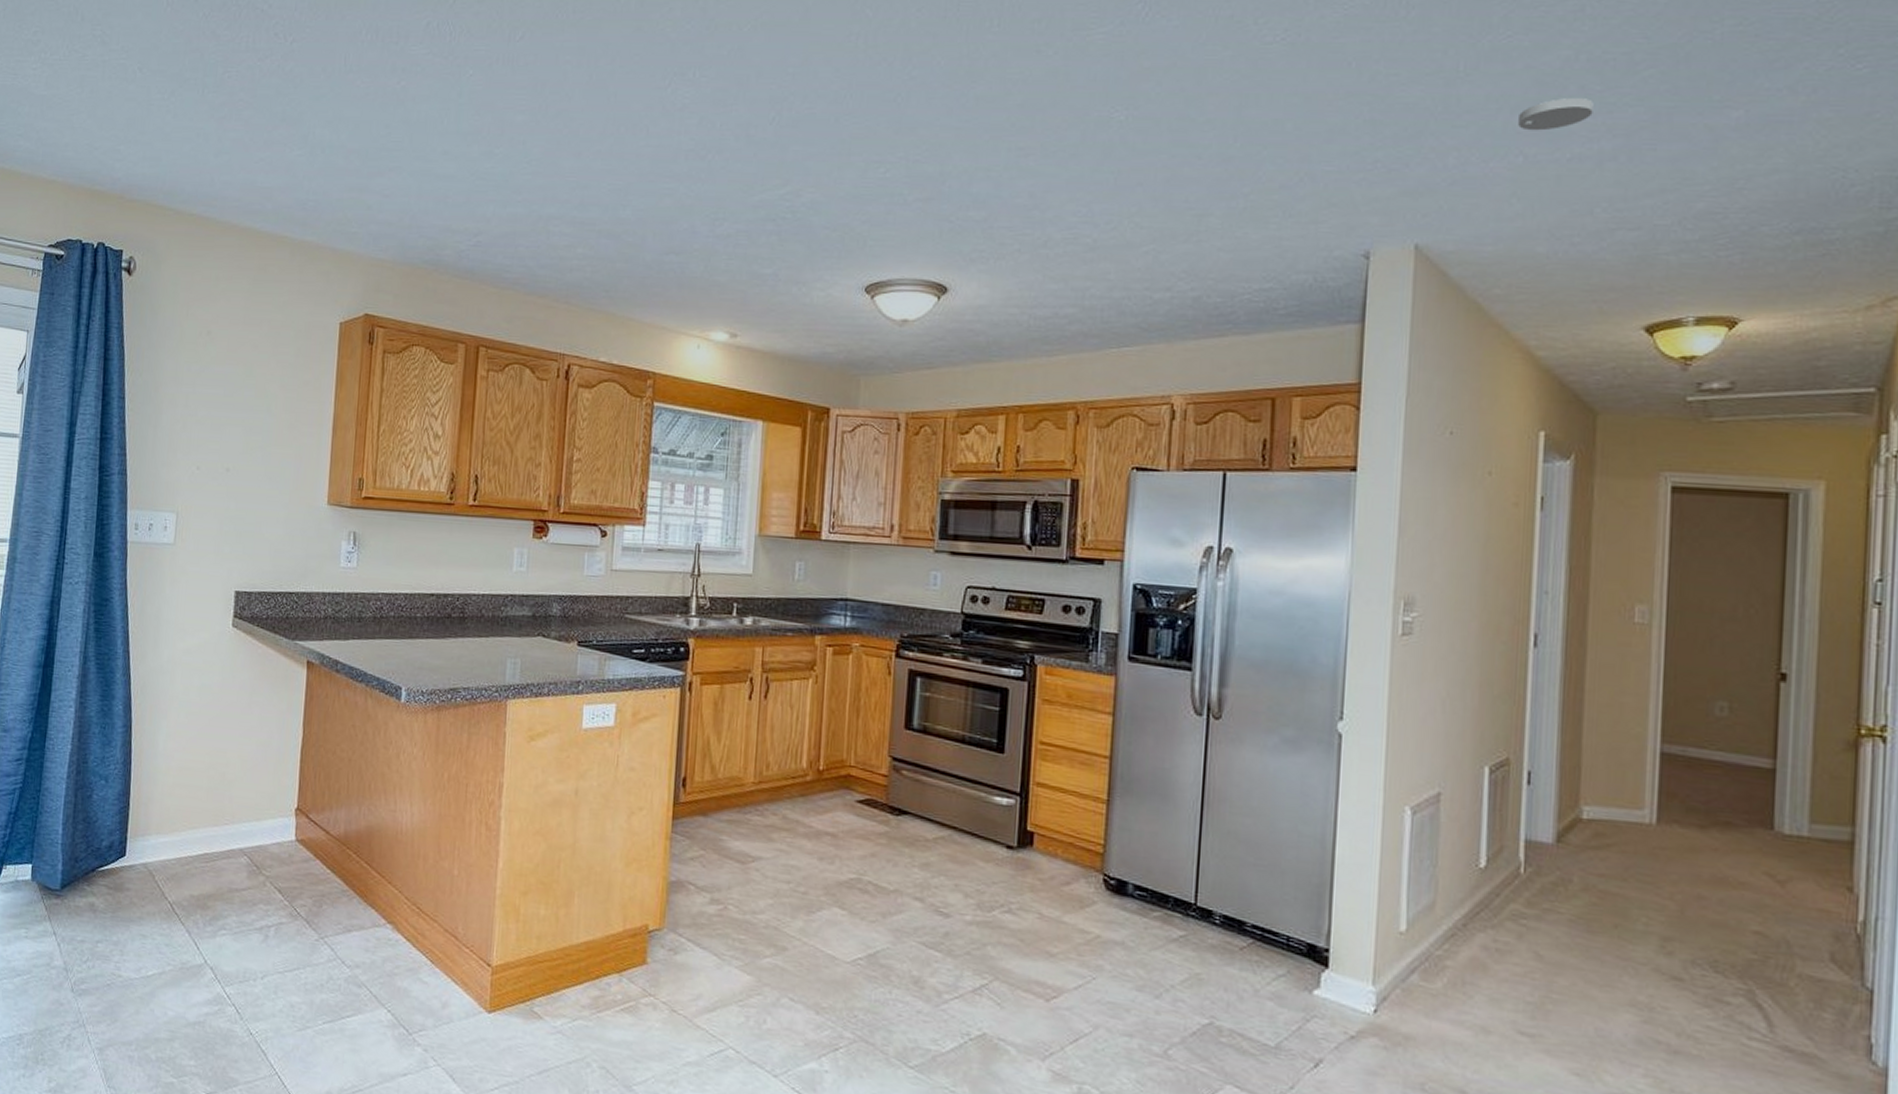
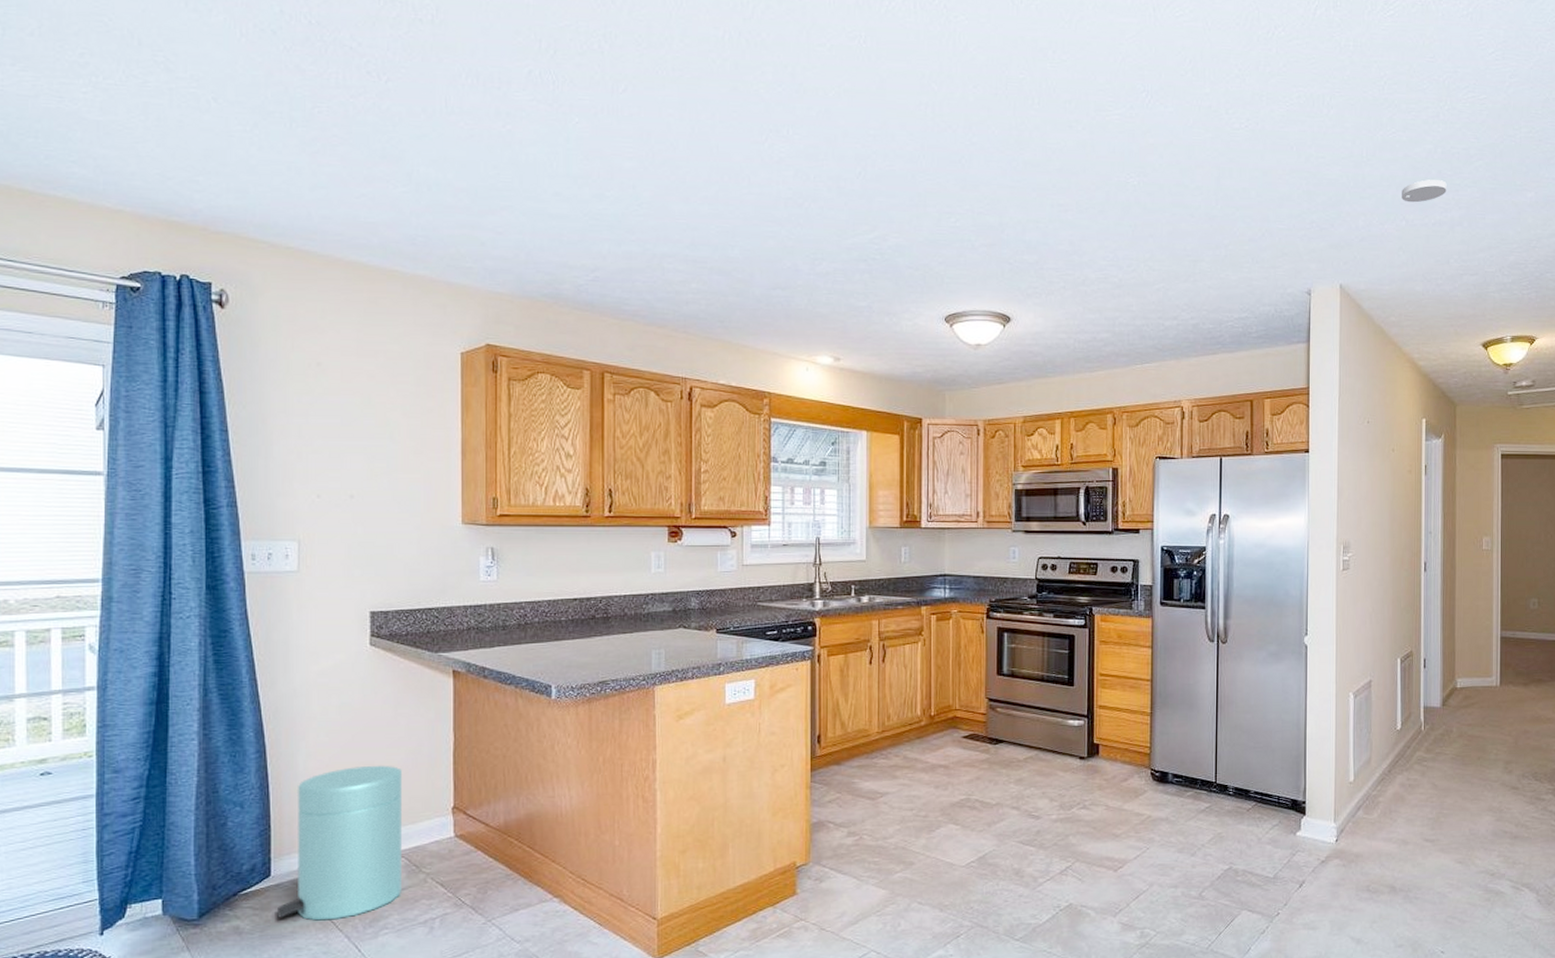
trash can: none [127,752,251,912] -> present [276,765,402,921]

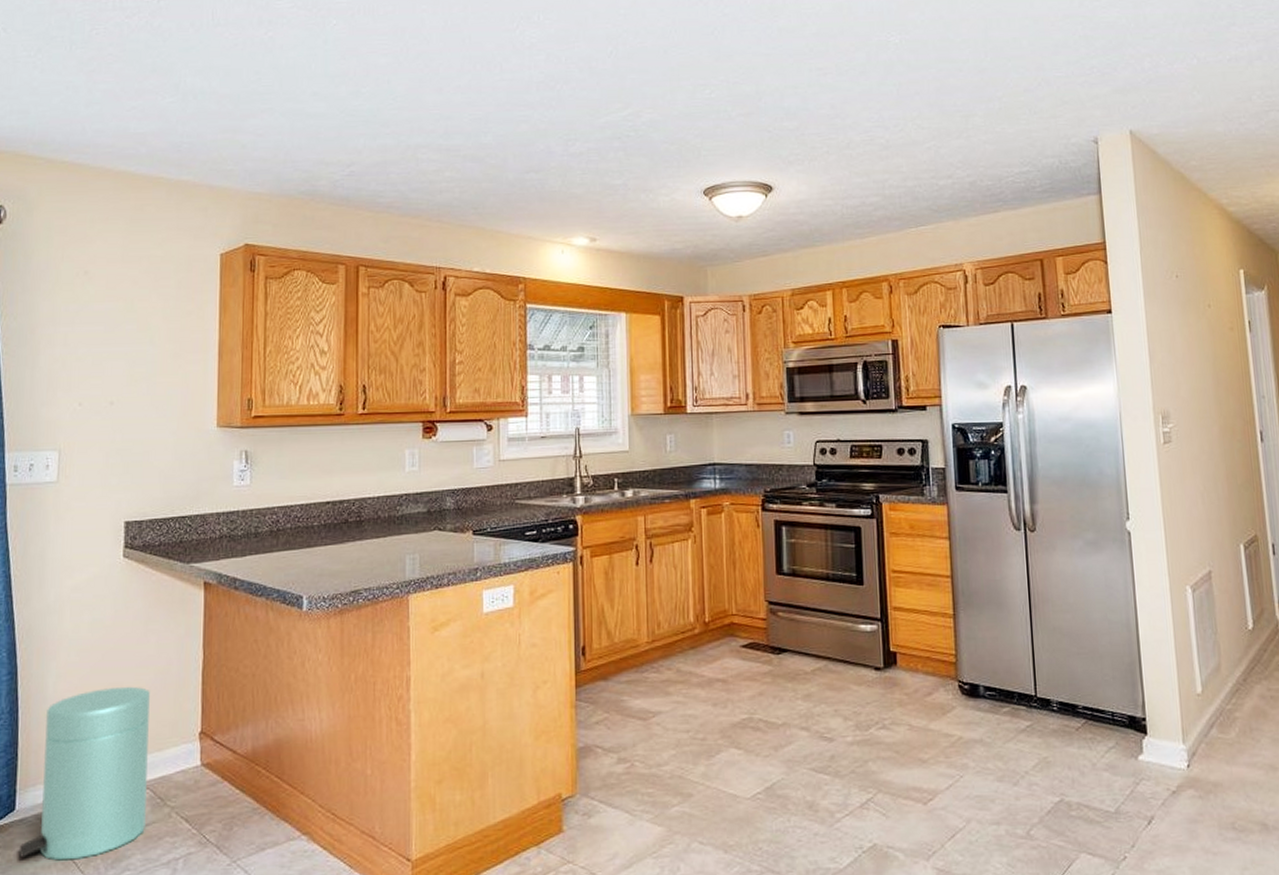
smoke detector: present [1402,179,1447,203] -> none [1189,14,1240,40]

